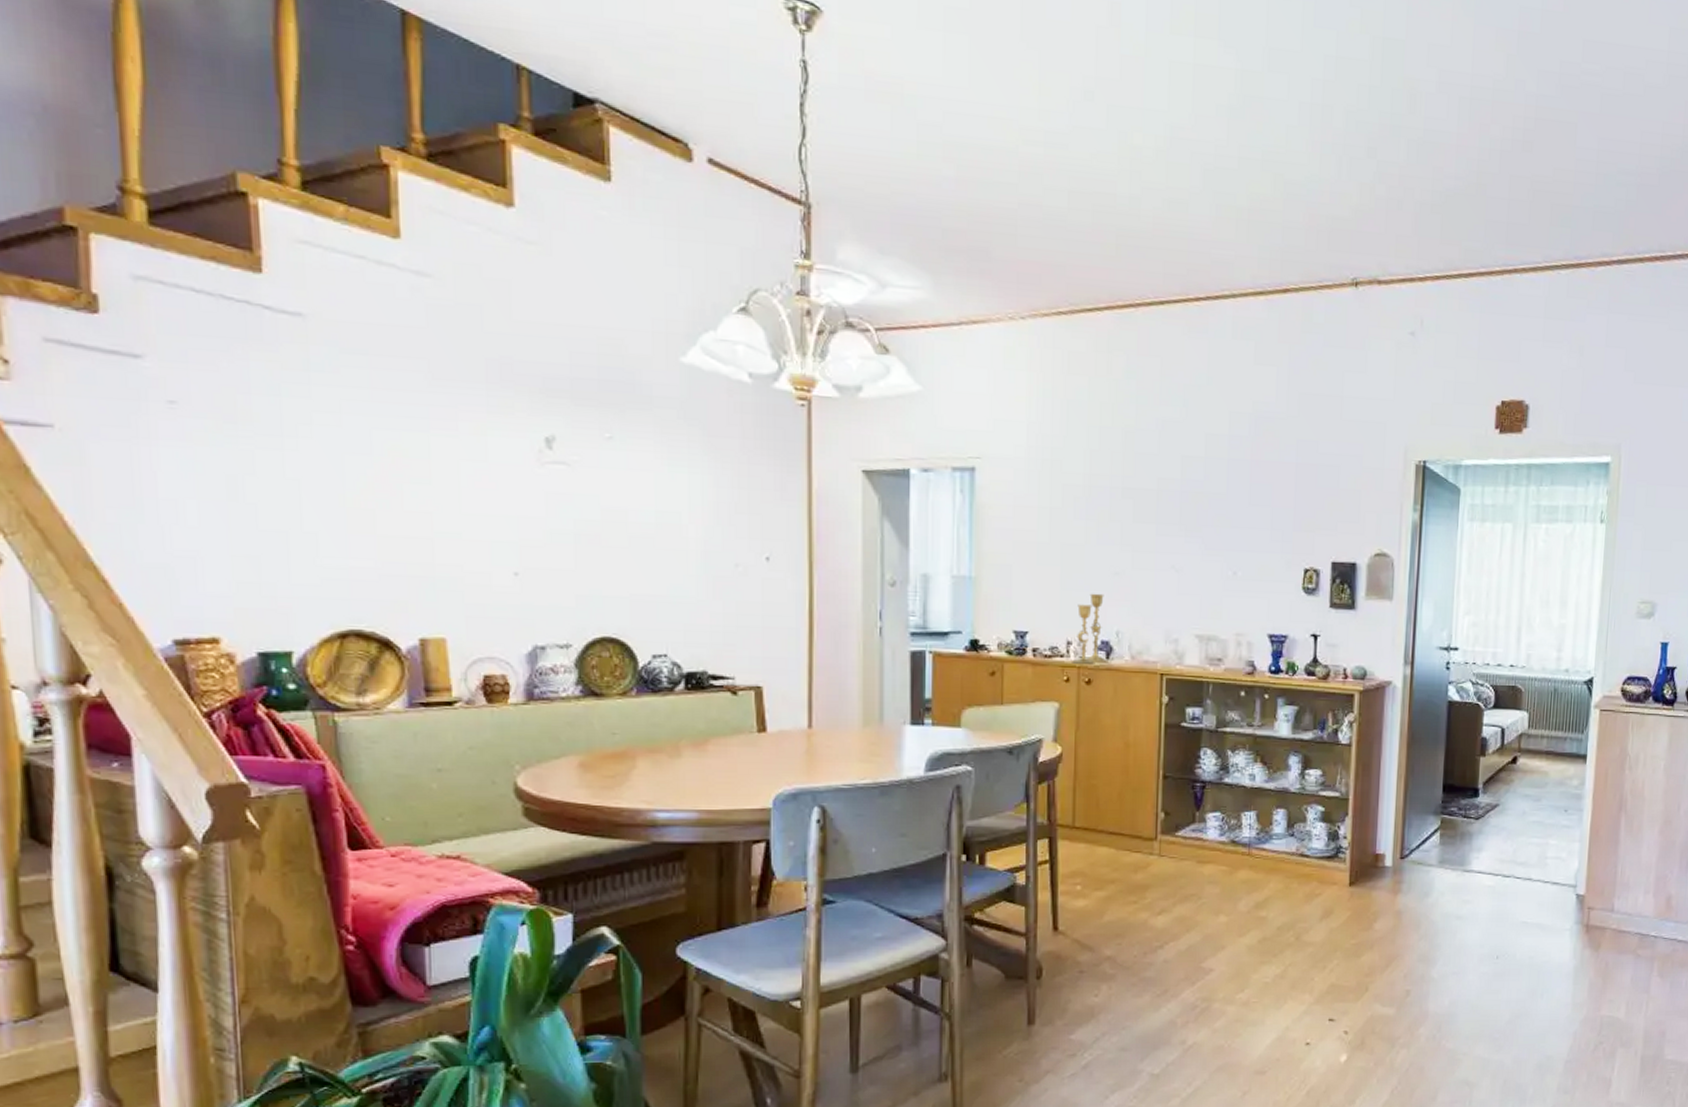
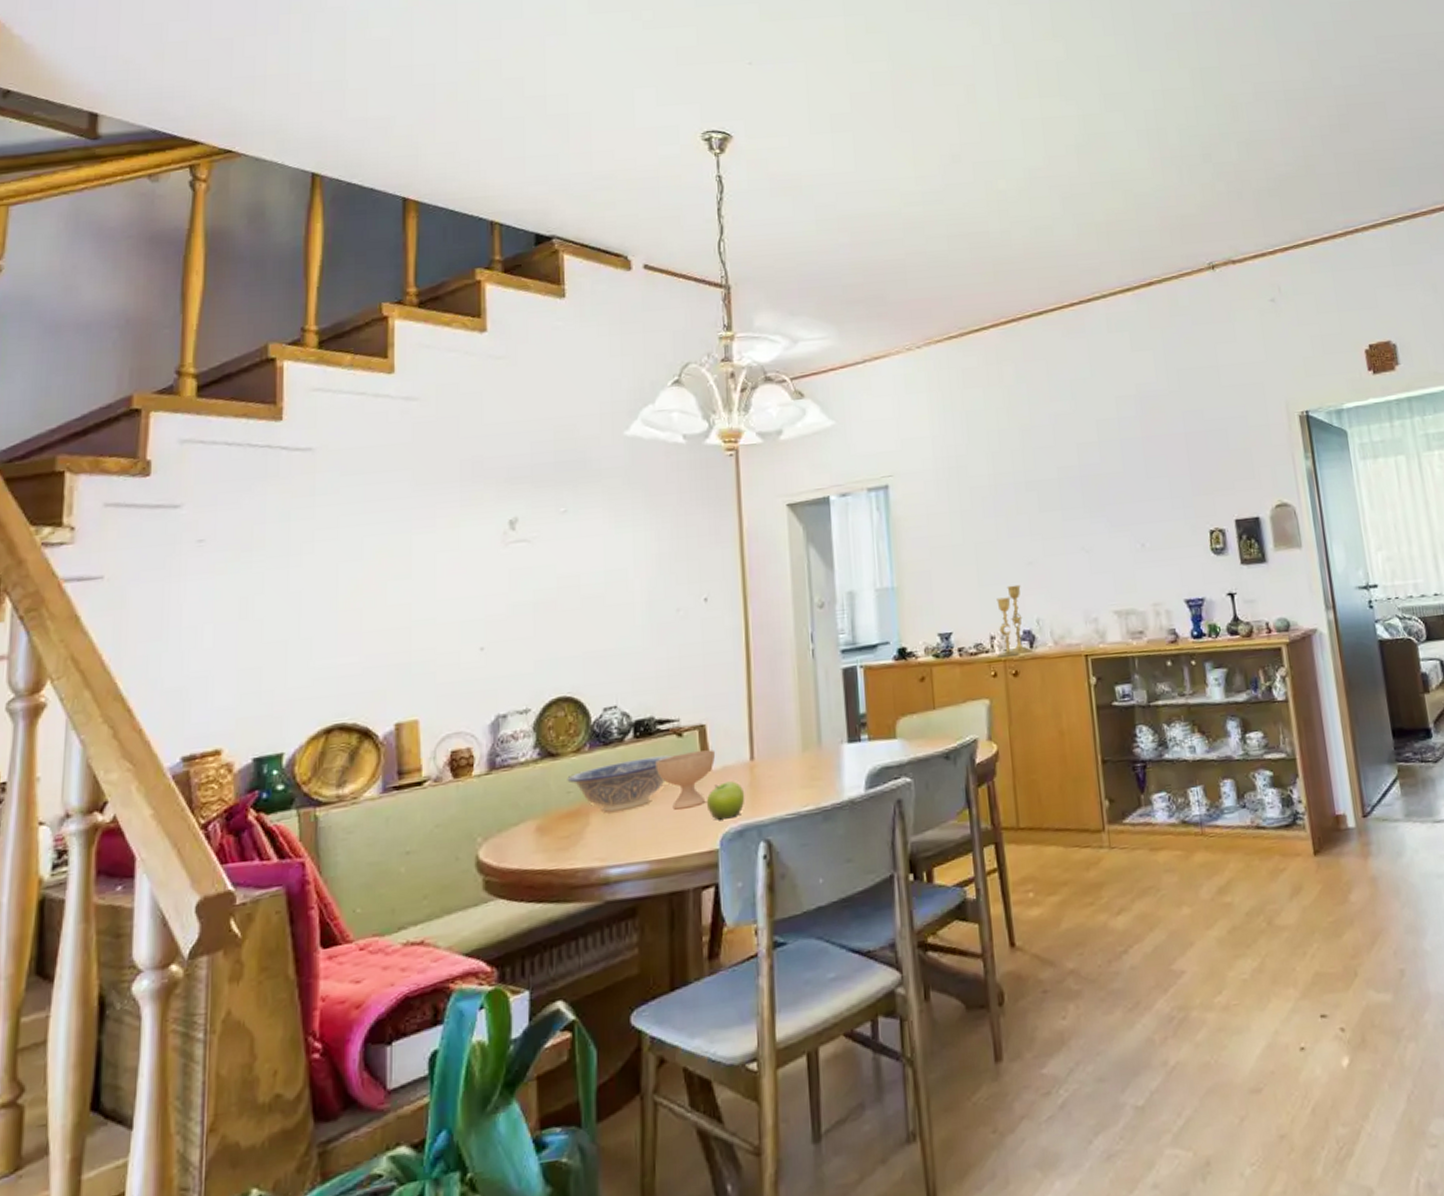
decorative bowl: none [612,710,725,760] -> present [567,755,672,813]
bowl: none [708,711,772,766] -> present [655,749,716,810]
fruit: none [760,745,801,781] -> present [706,781,745,820]

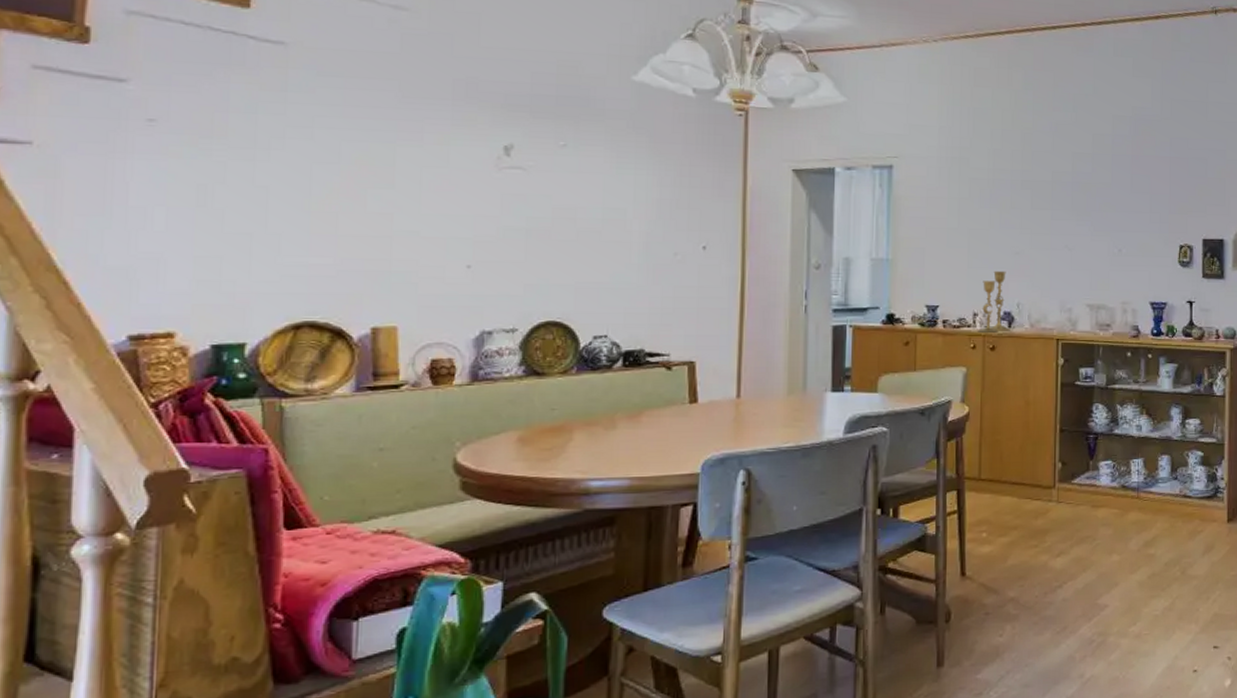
decorative bowl: present [567,755,672,813] -> none [552,385,660,432]
bowl: present [655,749,716,810] -> none [643,385,703,435]
fruit: present [706,781,745,820] -> none [690,414,729,447]

